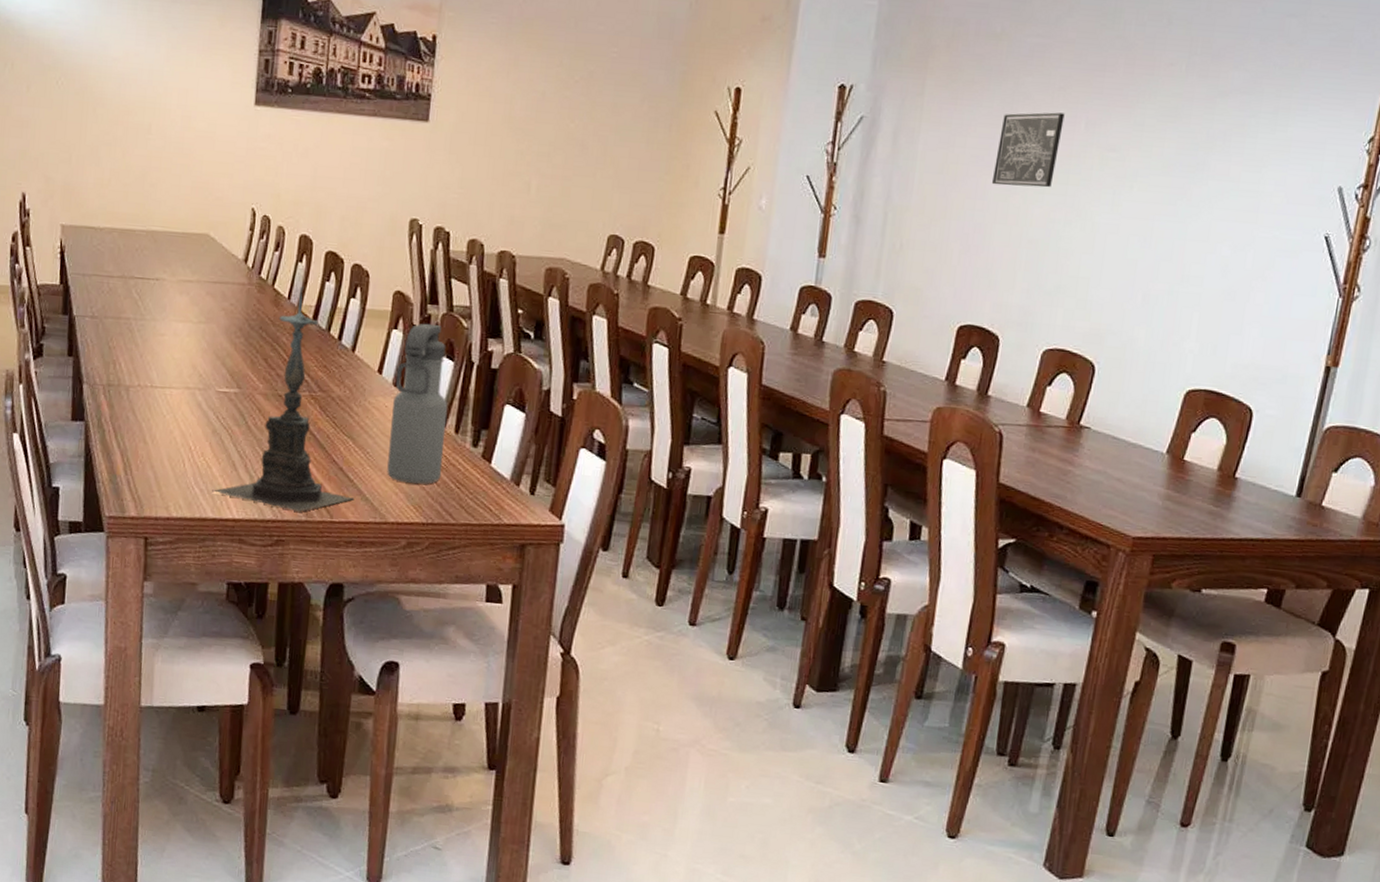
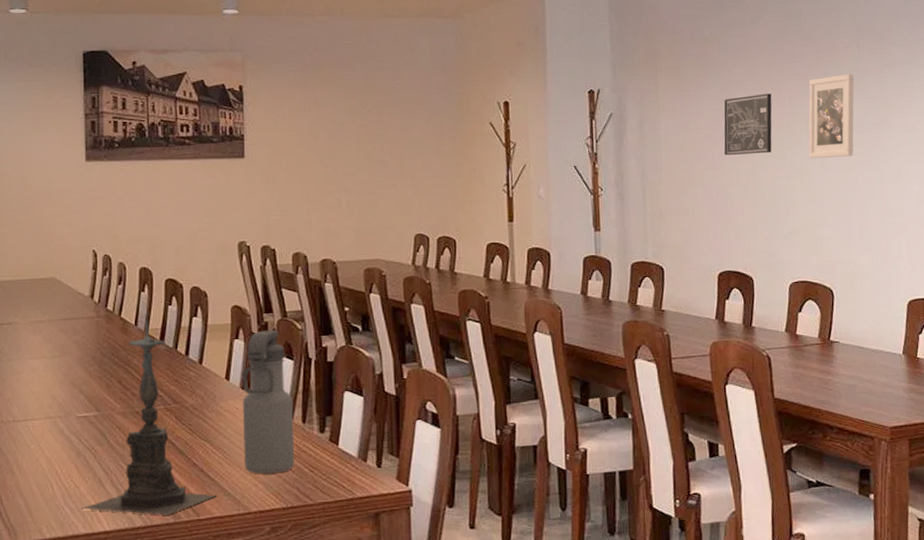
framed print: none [1096,98,1175,204] -> present [808,74,854,159]

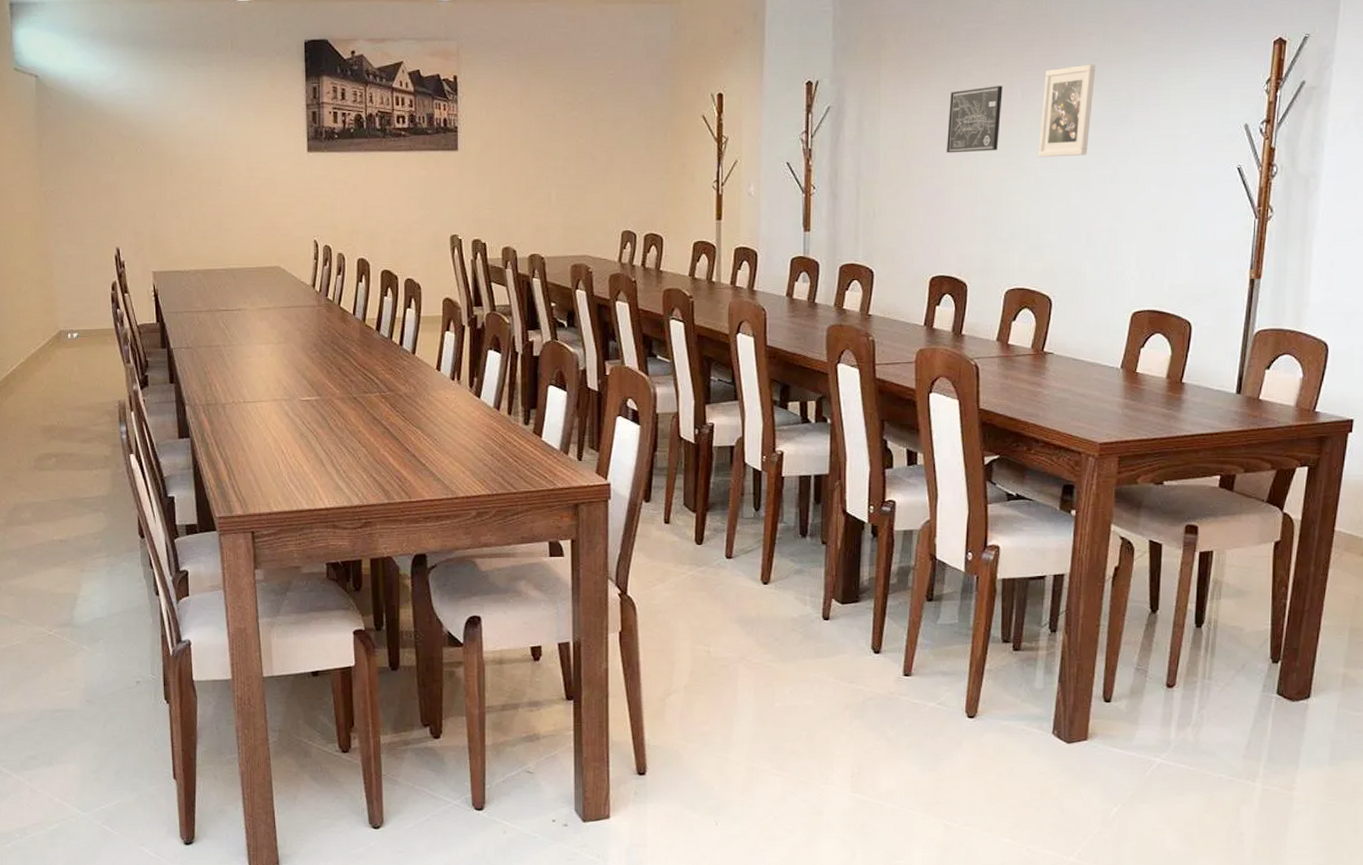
candle holder: present [82,312,217,515] -> none [305,302,428,496]
water bottle: present [242,330,295,474] -> none [452,323,500,461]

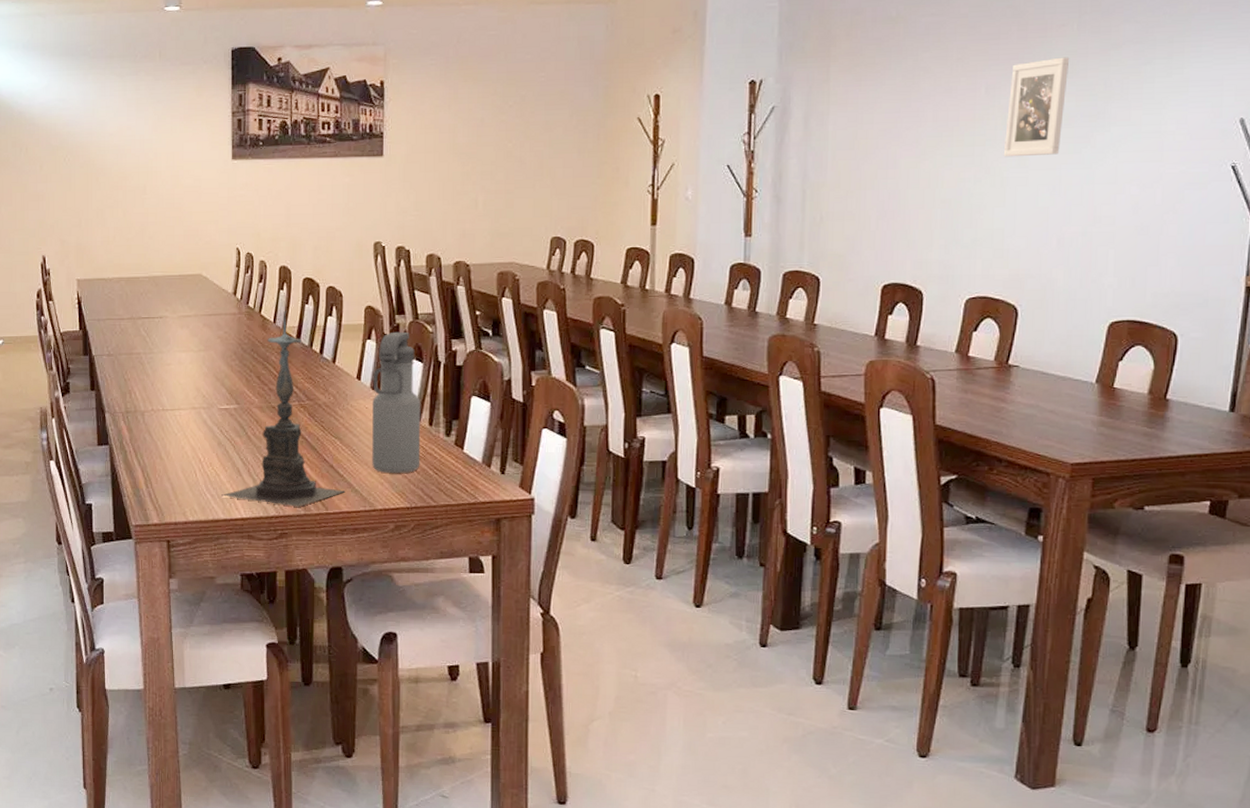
candle holder: none [305,302,428,496] -> present [222,310,345,507]
water bottle: none [452,323,500,461] -> present [372,331,421,473]
wall art: present [946,86,1003,153] -> none [901,81,965,154]

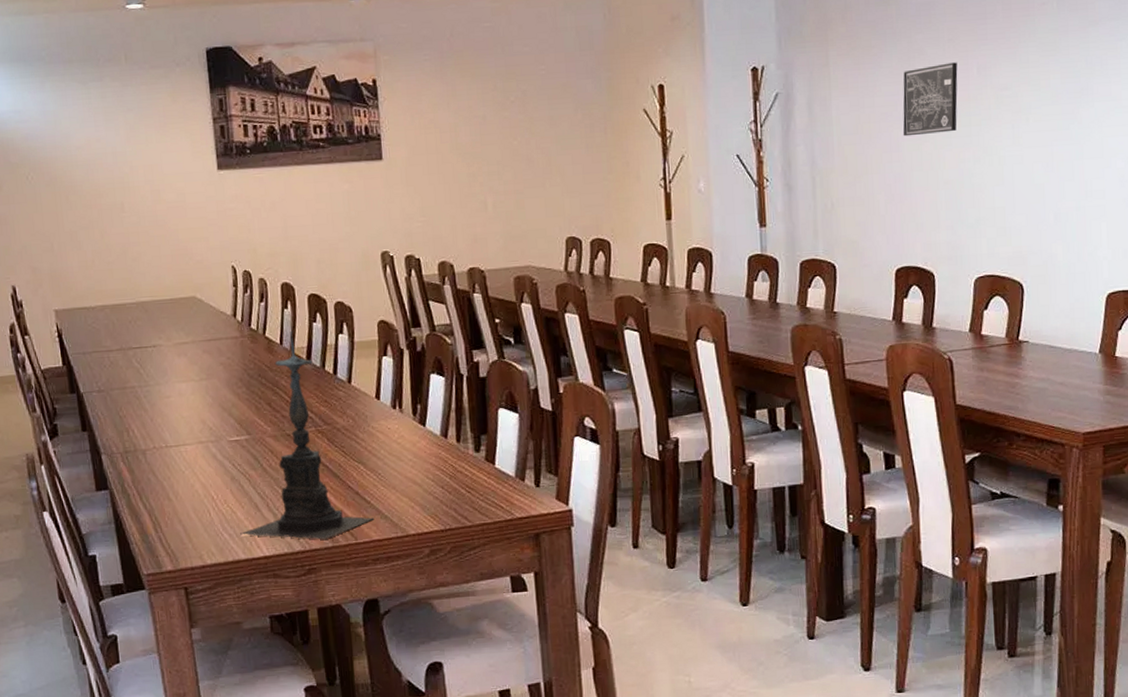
water bottle: present [372,331,421,473] -> none [392,345,451,496]
wall art: none [901,81,965,154] -> present [902,62,958,137]
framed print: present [1003,57,1070,157] -> none [998,35,1052,136]

